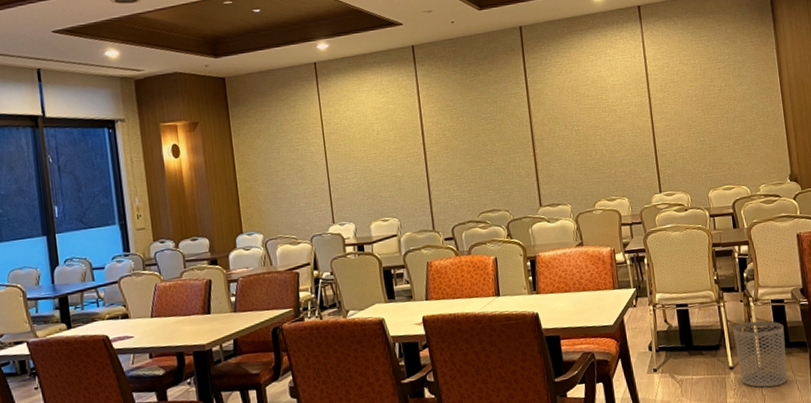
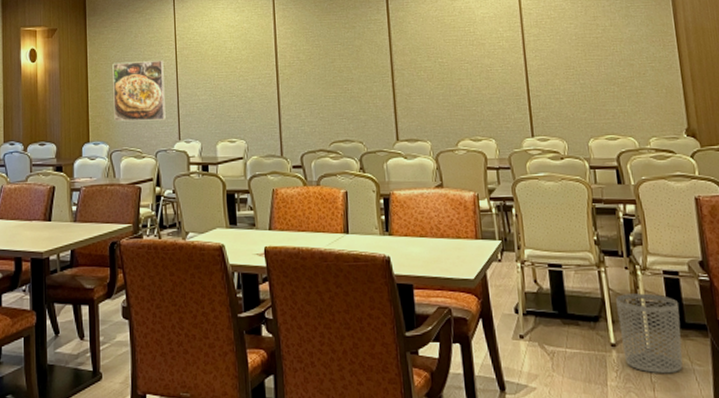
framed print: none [260,147,318,210] -> present [112,61,166,122]

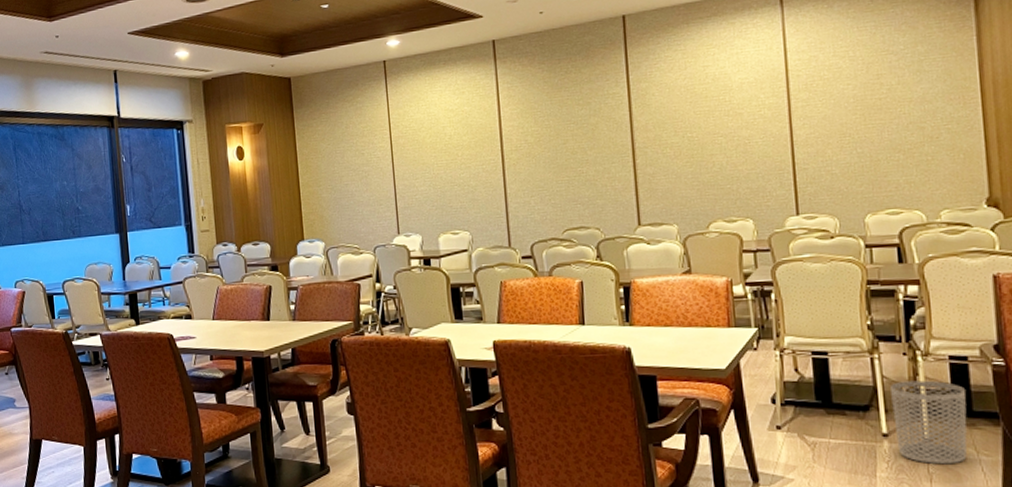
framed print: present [112,61,166,122] -> none [324,151,383,217]

